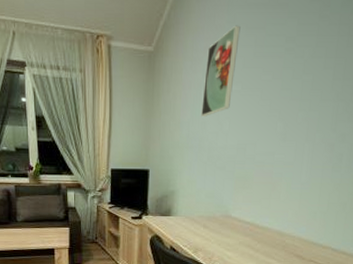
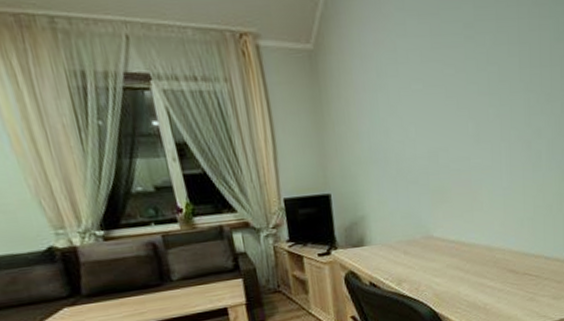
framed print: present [201,25,240,117] -> none [377,12,413,124]

